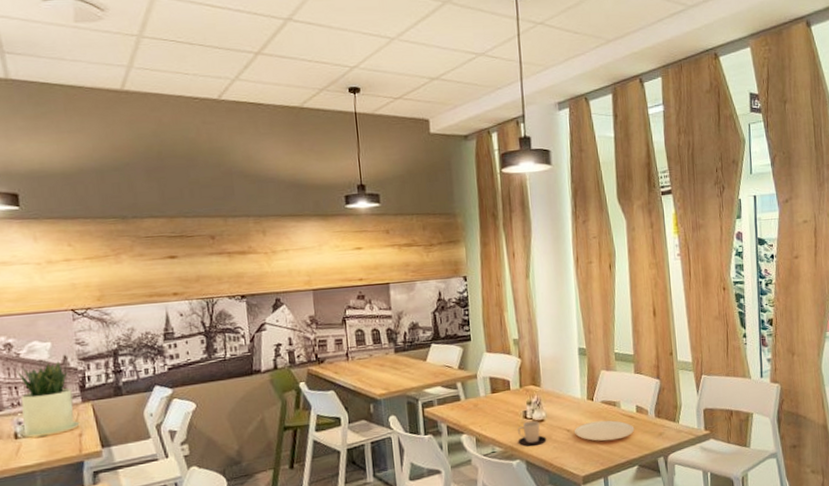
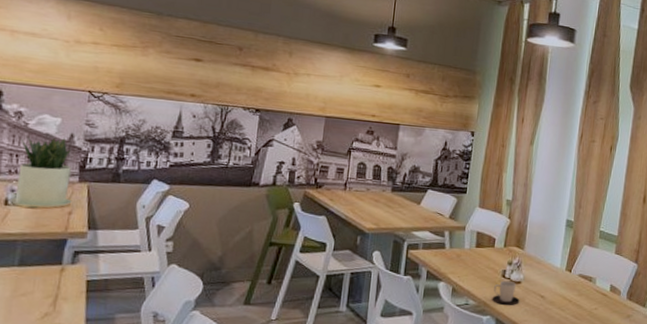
plate: present [575,420,635,442] -> none [548,292,605,314]

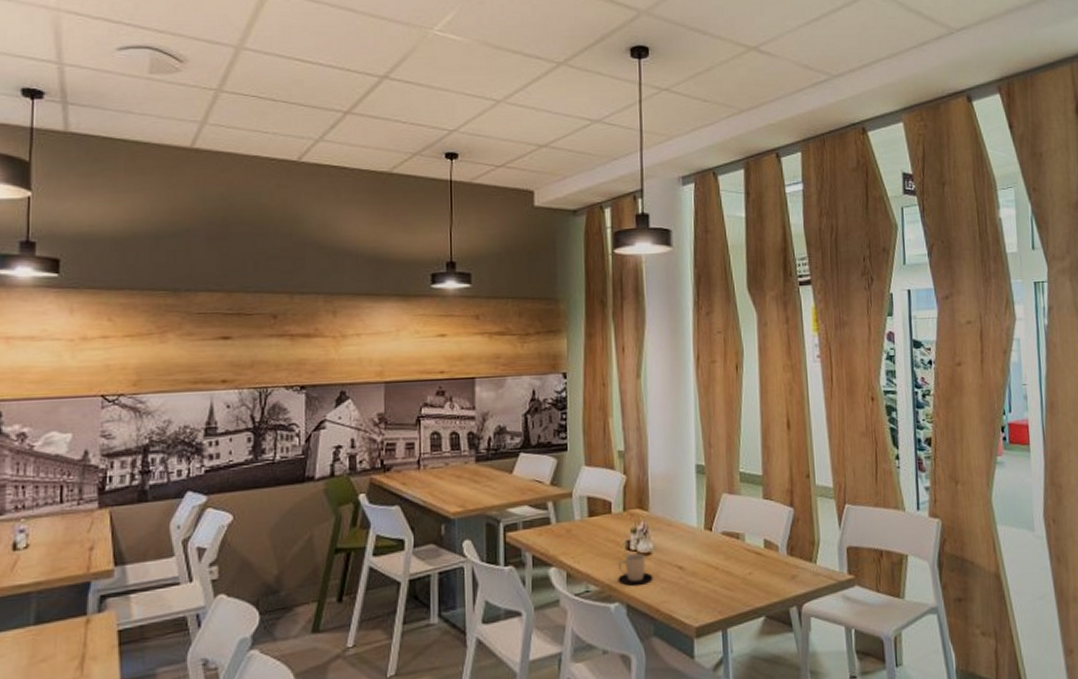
planter: present [8,136,72,209] -> none [17,457,93,550]

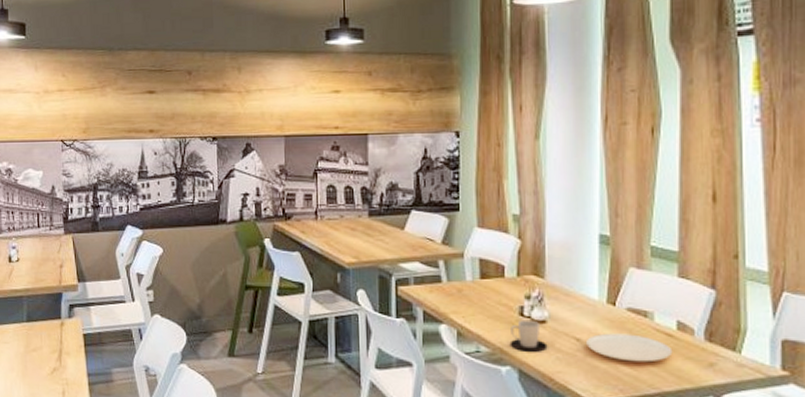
plate: none [688,556,762,584] -> present [587,333,673,363]

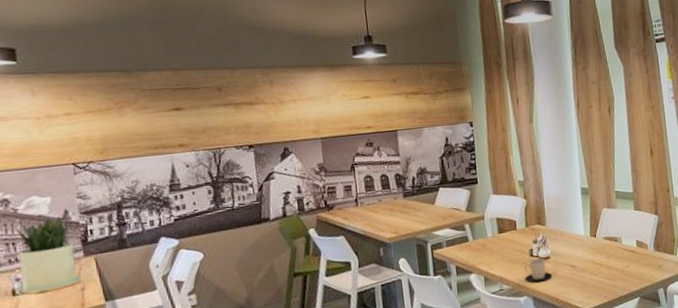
planter: none [11,191,61,263] -> present [13,216,82,295]
plate: present [587,333,673,363] -> none [579,255,636,276]

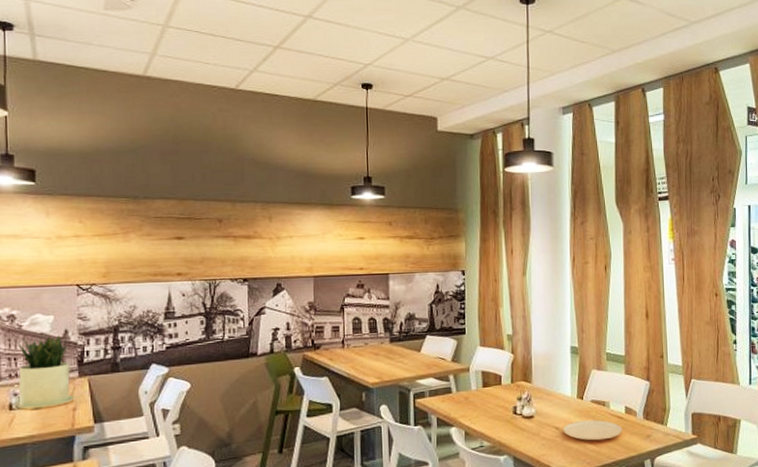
cup: present [524,258,552,282] -> none [506,416,535,442]
plate: none [579,255,636,276] -> present [563,419,623,441]

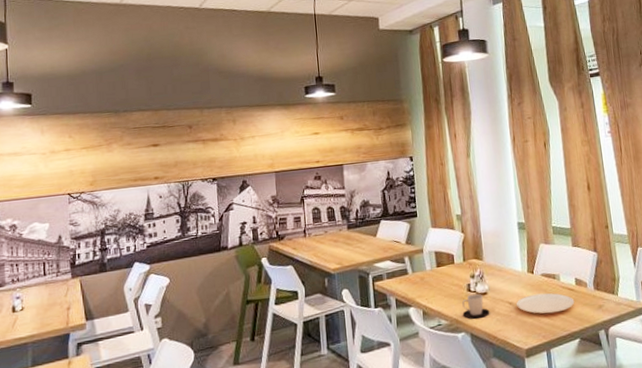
planter: present [13,335,75,410] -> none [15,241,69,312]
cup: none [506,416,535,442] -> present [462,293,490,319]

